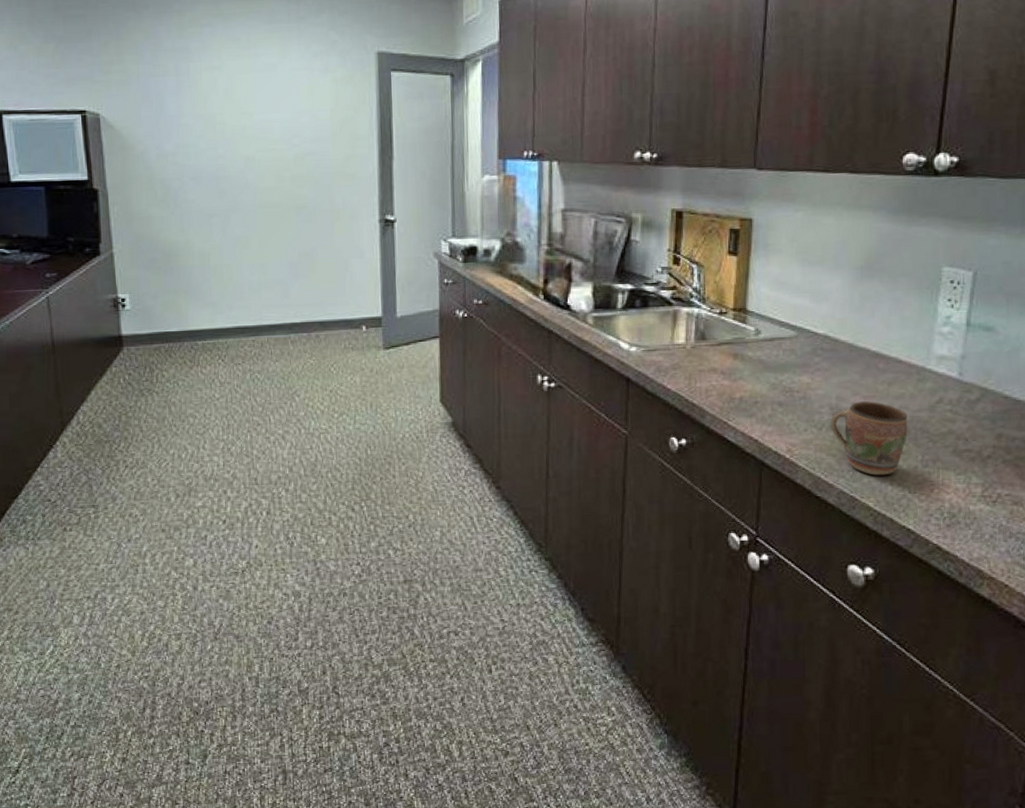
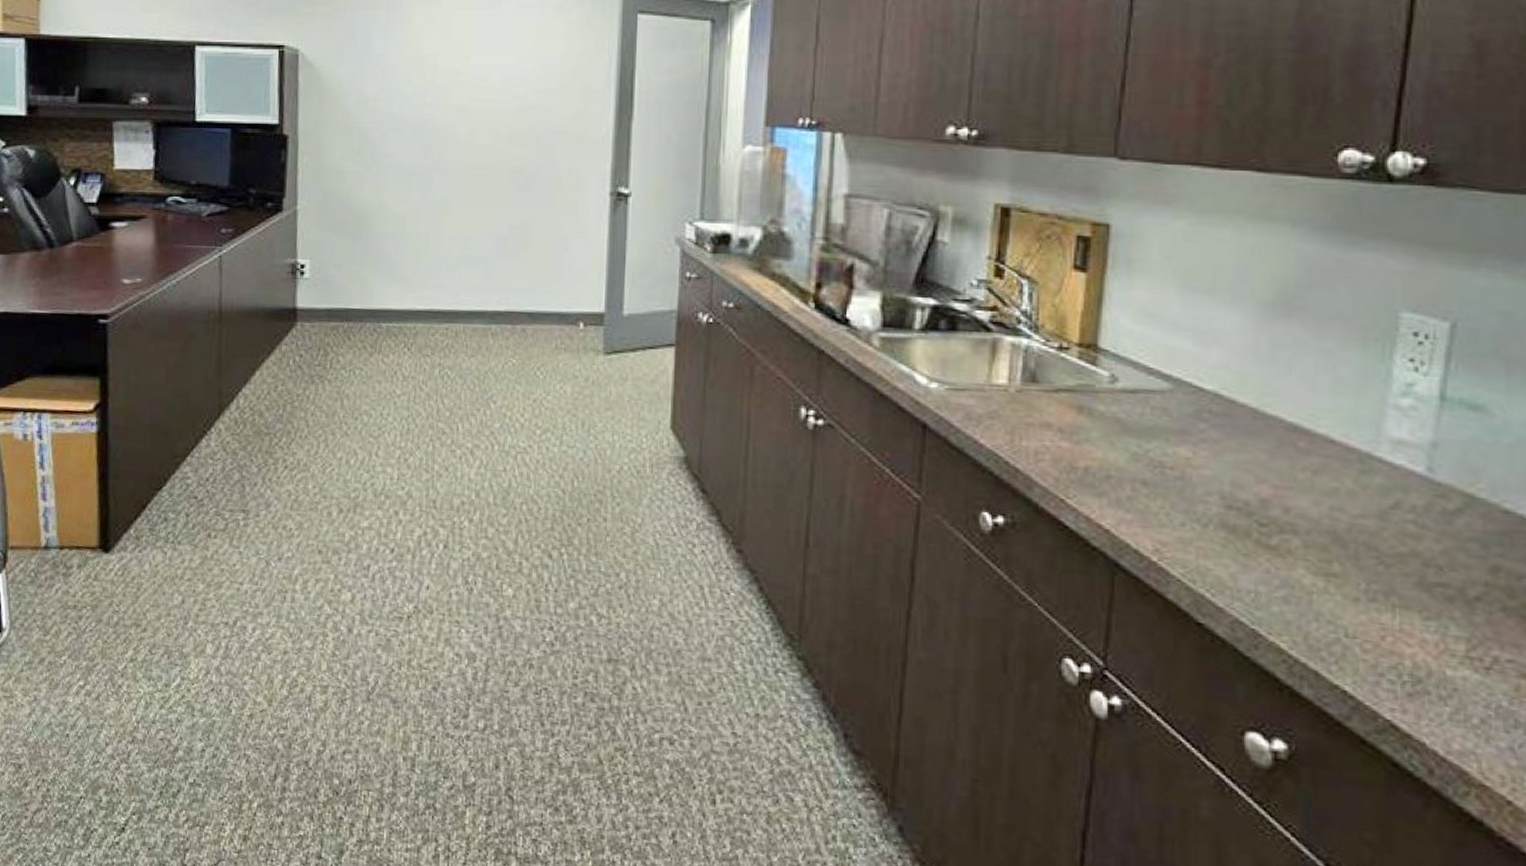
mug: present [830,401,908,476] -> none [1221,492,1344,606]

